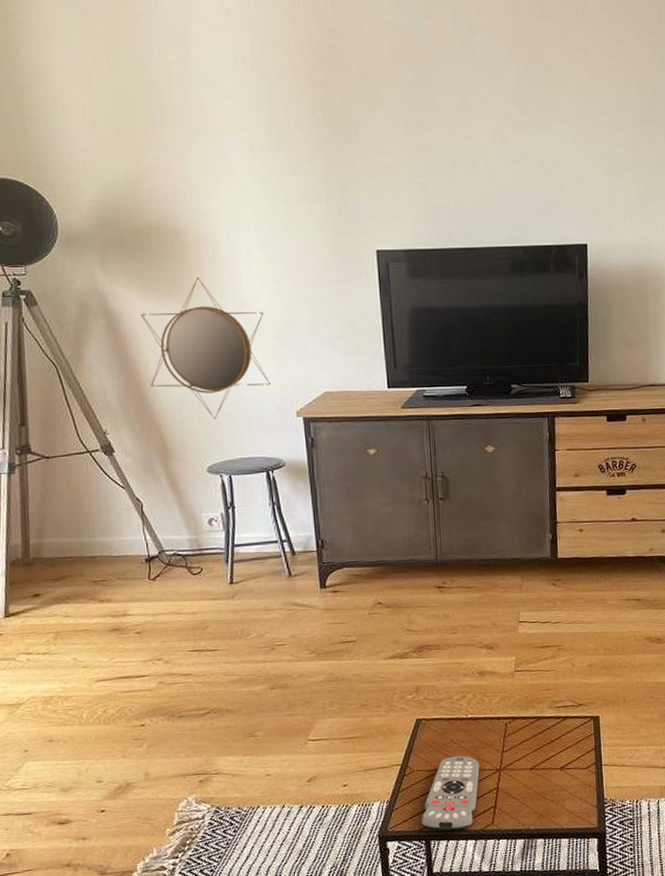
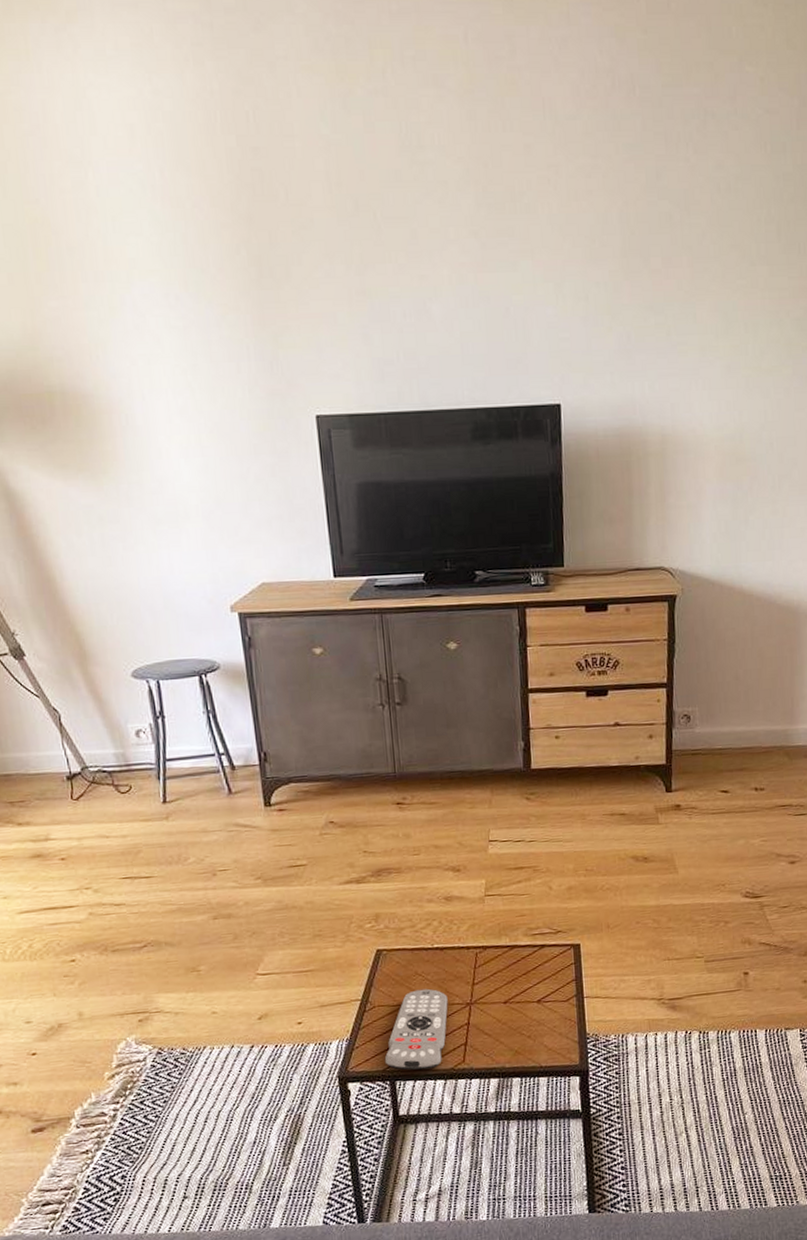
home mirror: present [141,276,271,420] -> none [47,450,200,618]

